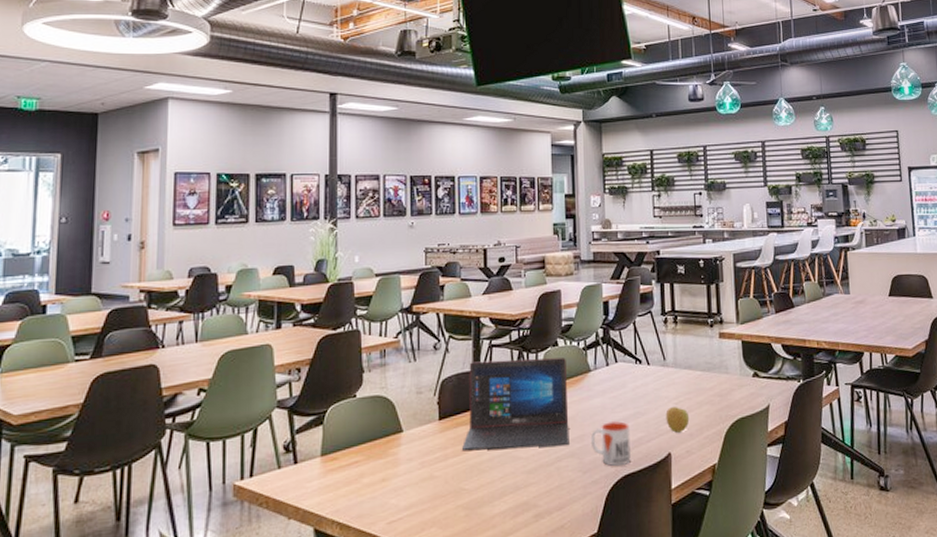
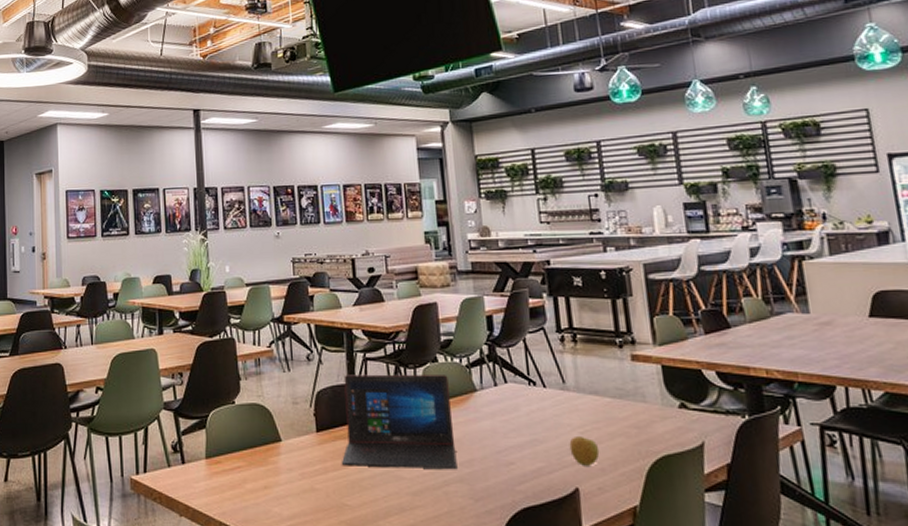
mug: present [590,420,632,466] -> none [481,446,531,496]

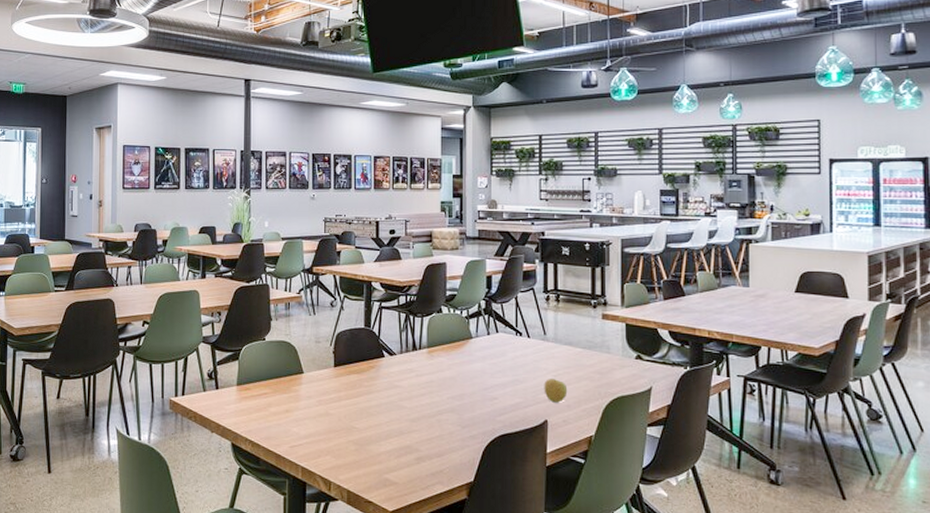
laptop: present [342,374,457,468] -> none [354,320,450,401]

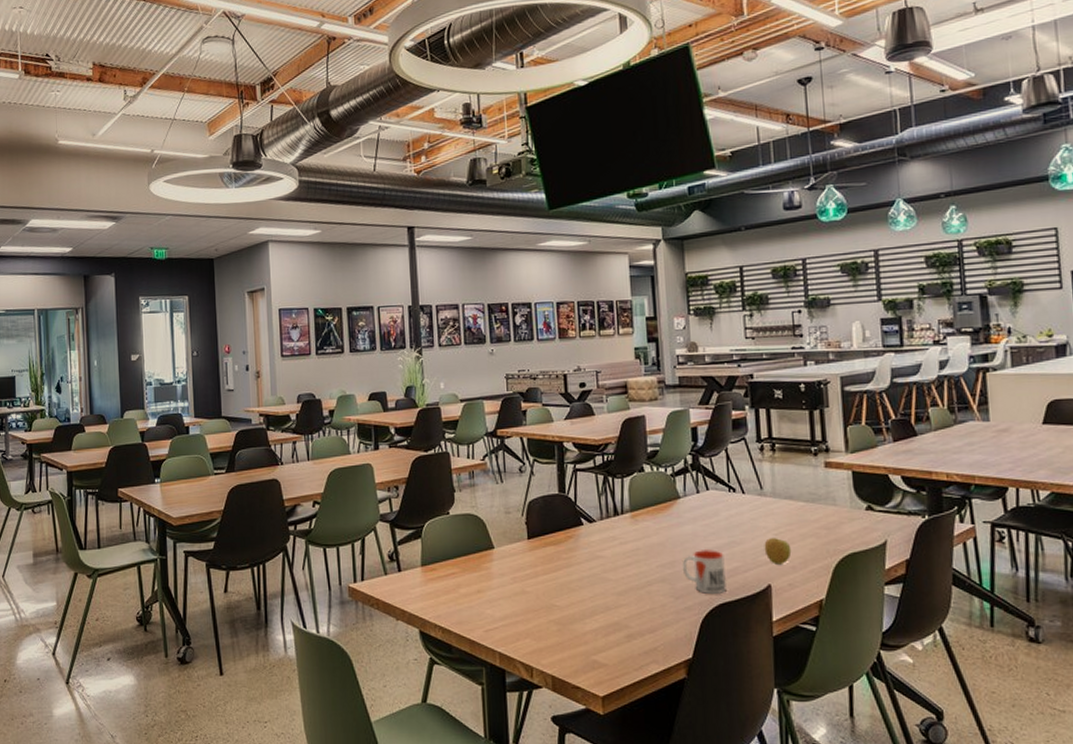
mug: none [470,384,509,425] -> present [682,548,727,594]

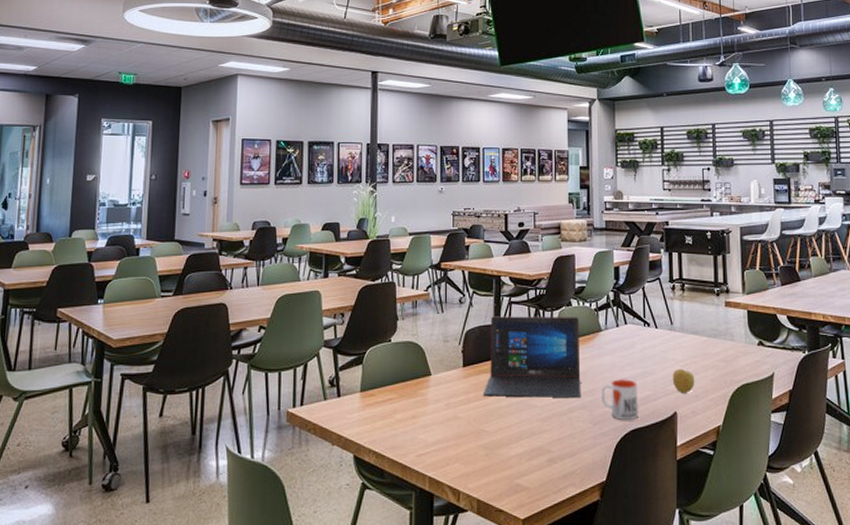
laptop: none [552,483,660,571] -> present [484,316,581,398]

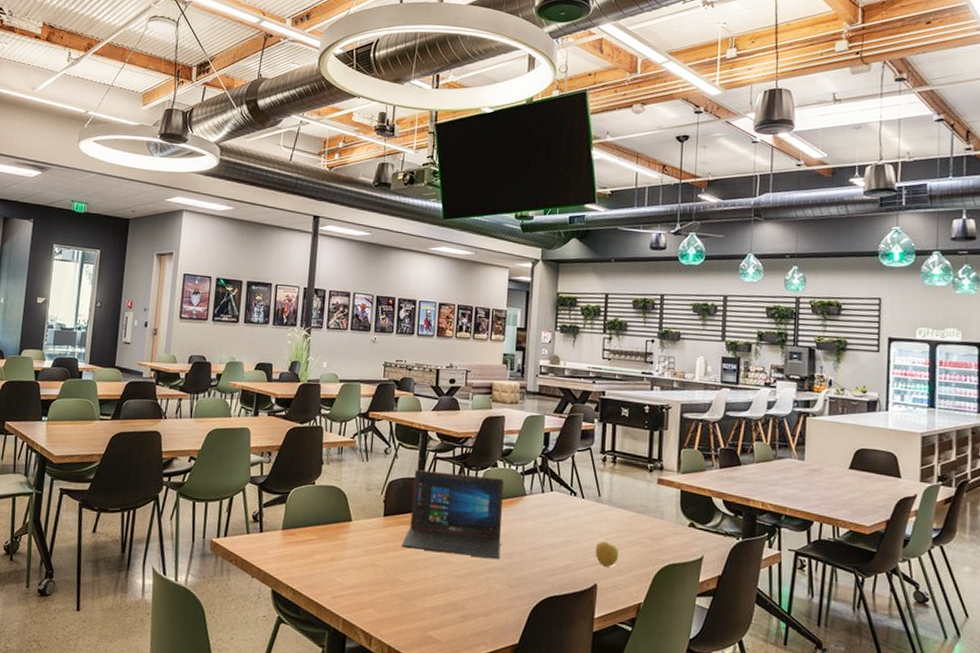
mug: present [600,378,639,420] -> none [519,544,559,587]

